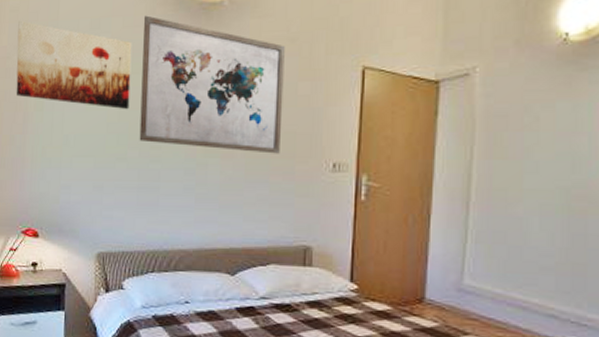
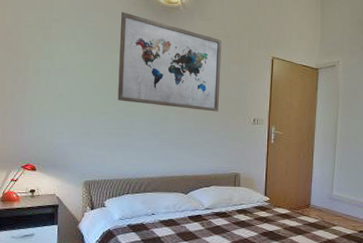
wall art: present [16,20,132,110] -> none [17,7,112,78]

